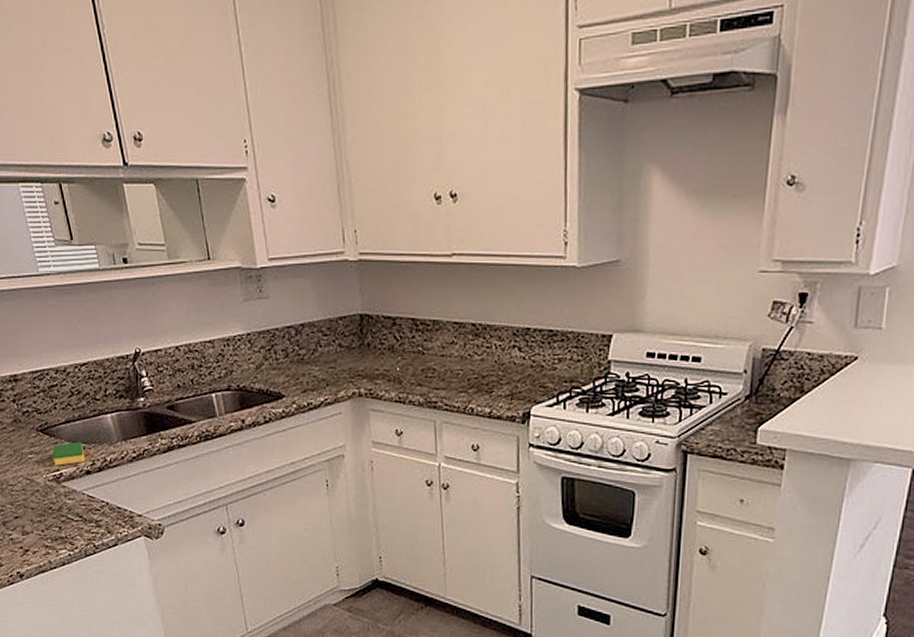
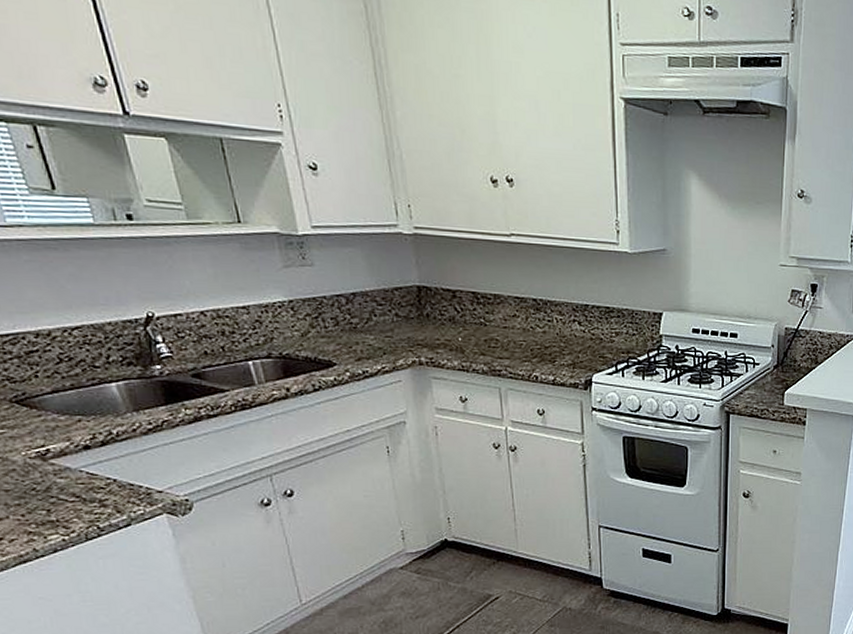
dish sponge: present [52,441,85,466] -> none [34,413,82,441]

